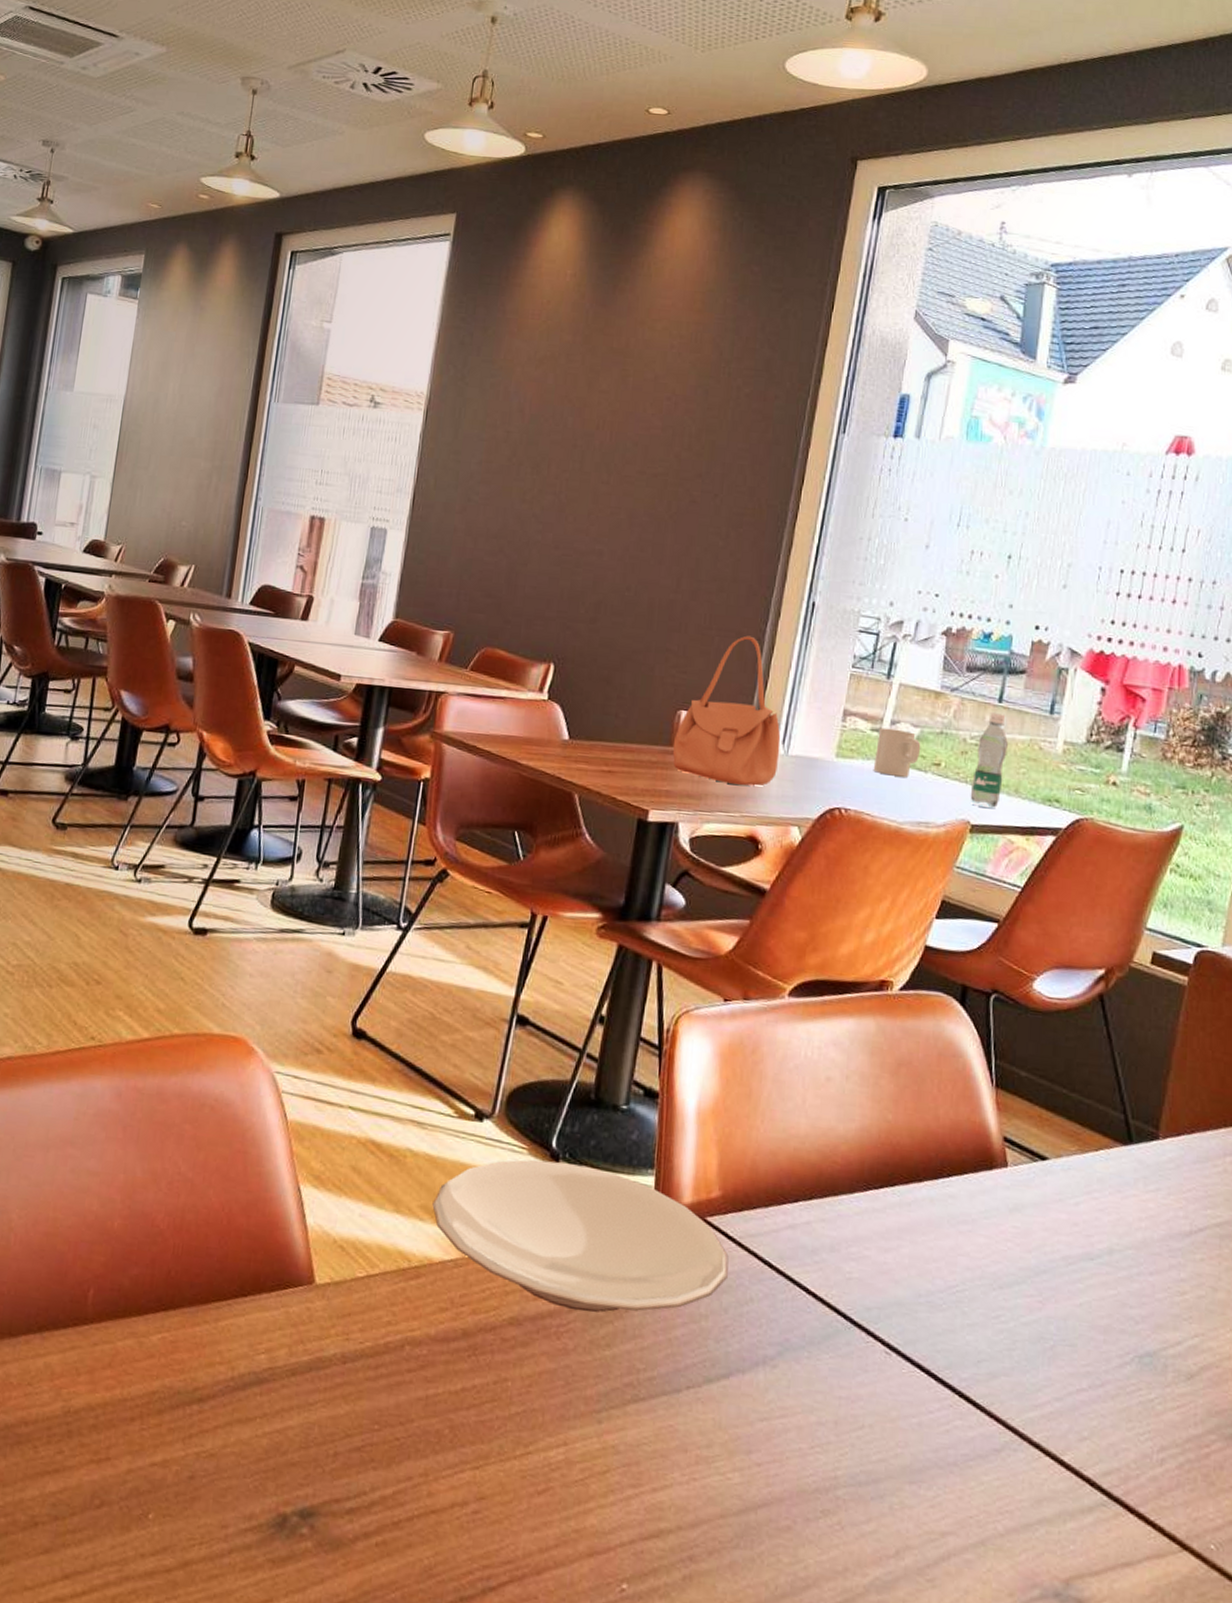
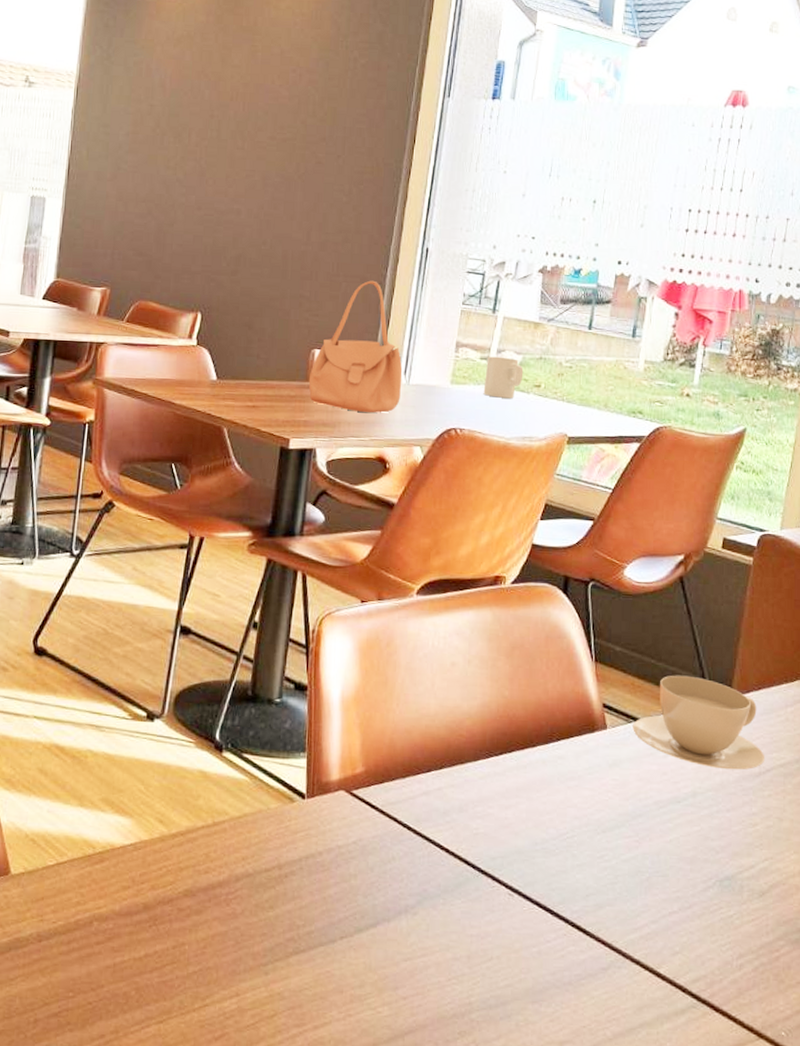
saucer: present [432,1159,729,1313] -> none [112,751,373,880]
bottle: present [970,713,1008,809] -> none [566,339,597,423]
teacup: none [1038,1109,1198,1227] -> present [633,675,765,770]

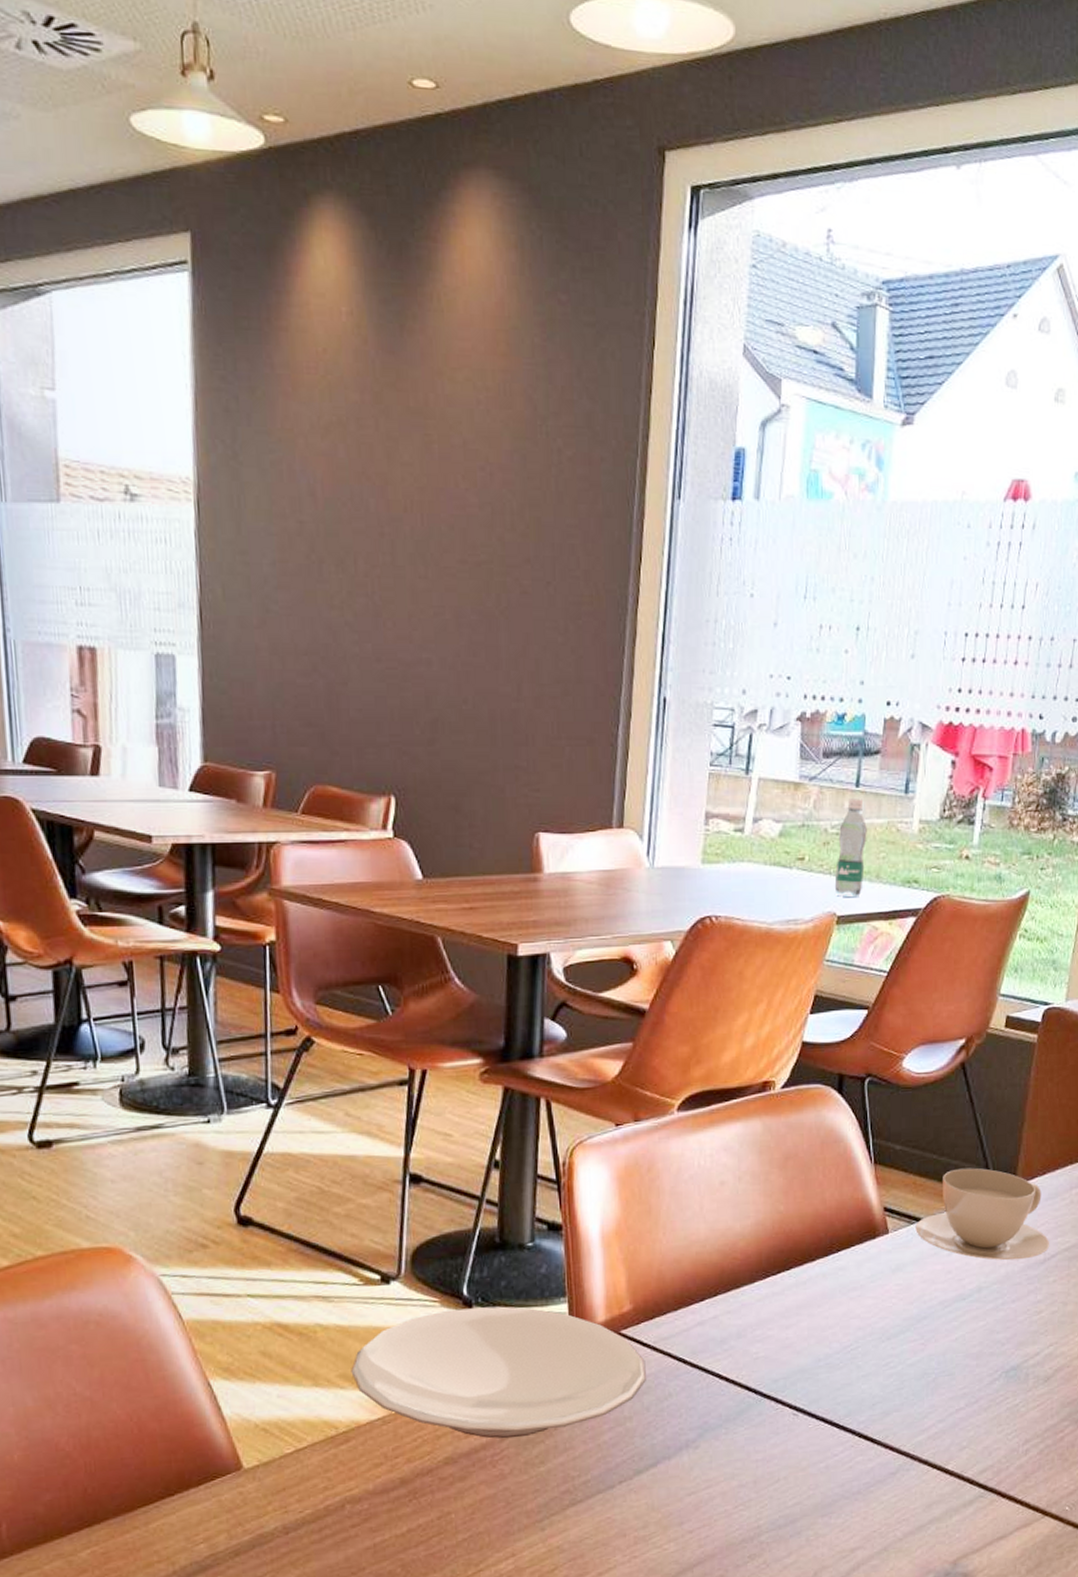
saucer: none [112,751,373,880] -> present [351,1306,646,1439]
handbag: present [308,280,403,413] -> none [534,742,645,905]
cup: present [483,356,524,399] -> none [739,827,785,876]
bottle: none [566,339,597,423] -> present [834,799,867,898]

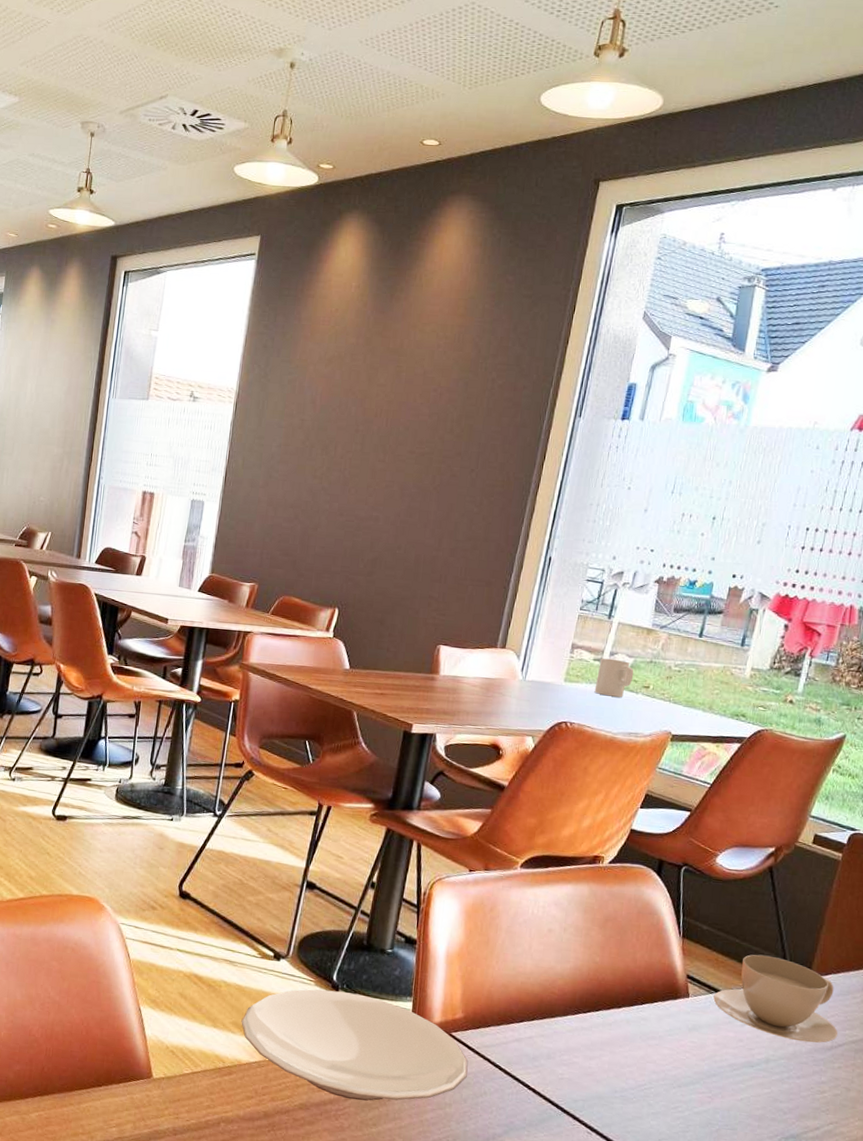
cup: none [739,827,785,876] -> present [594,658,634,698]
bottle: present [834,799,867,898] -> none [672,645,705,722]

